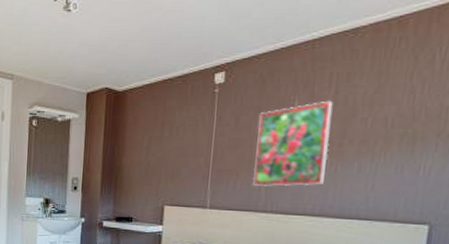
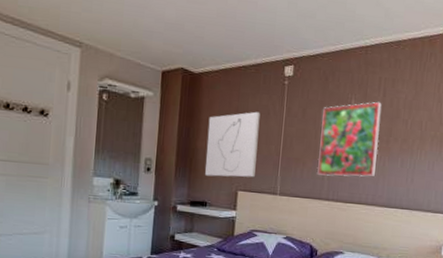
wall art: none [130,124,188,193] -> present [205,111,260,178]

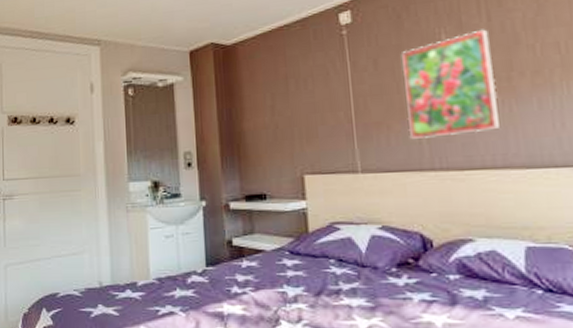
wall art: present [205,111,260,178] -> none [252,74,324,162]

